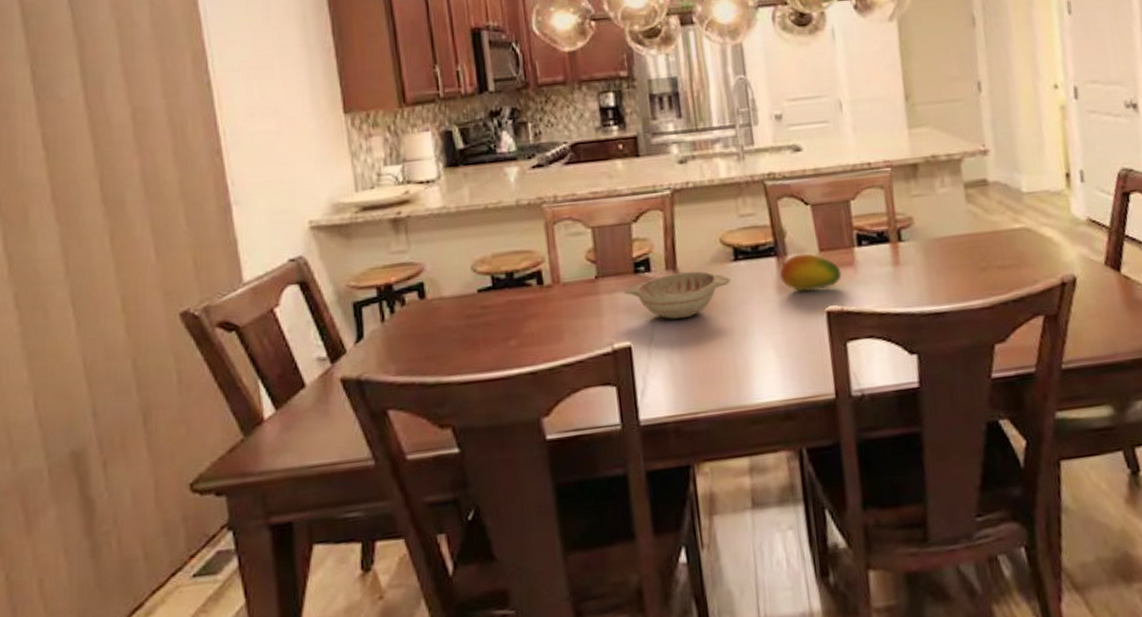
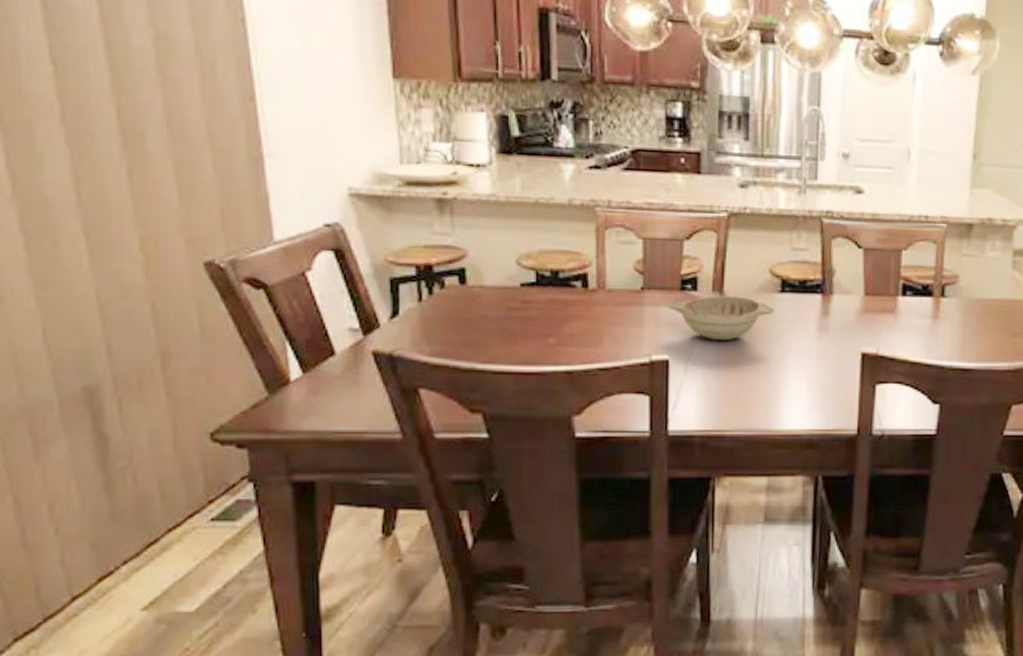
fruit: present [779,253,842,292] -> none [822,295,882,332]

